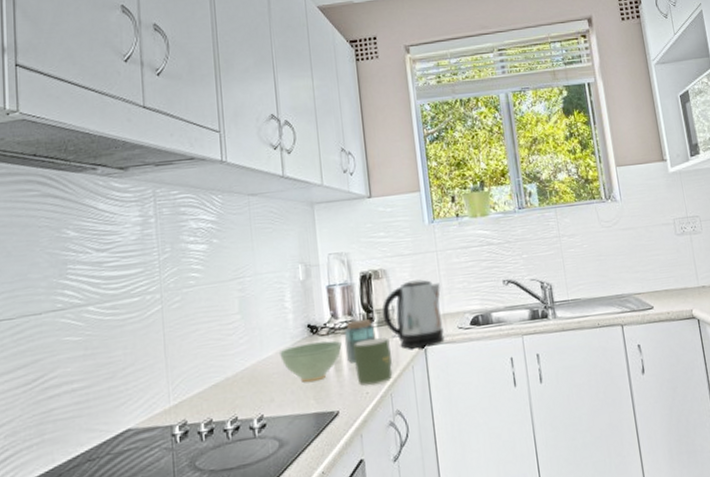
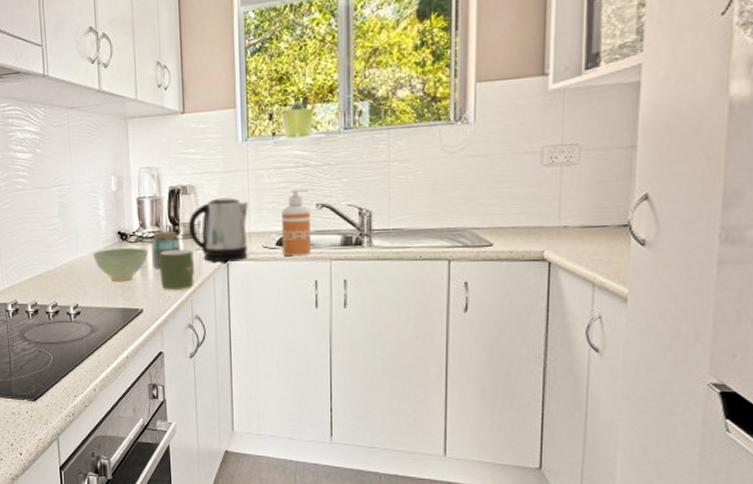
soap dispenser: none [472,266,503,336] -> present [282,189,311,257]

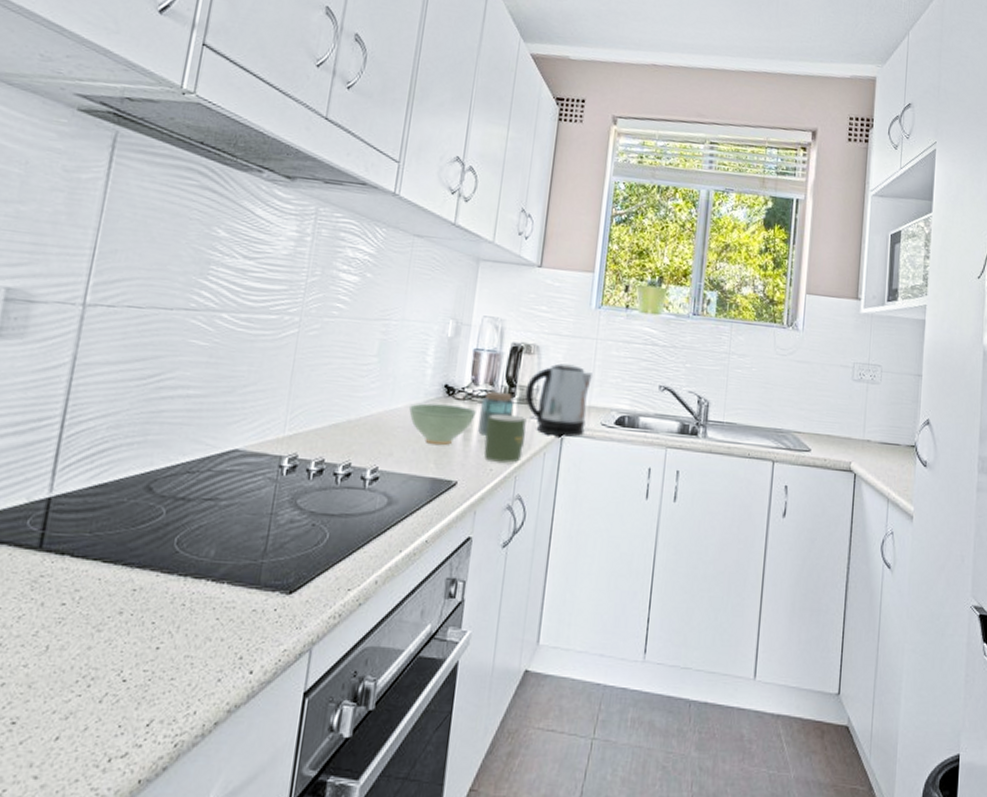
soap dispenser: present [282,189,311,257] -> none [620,367,653,440]

